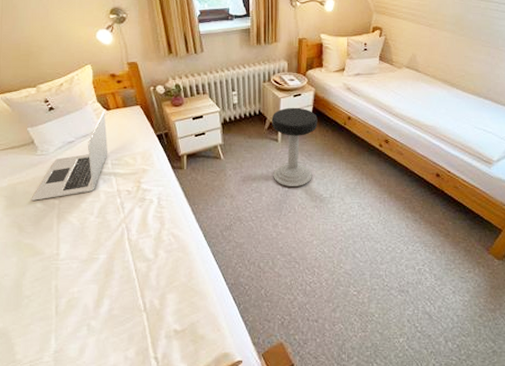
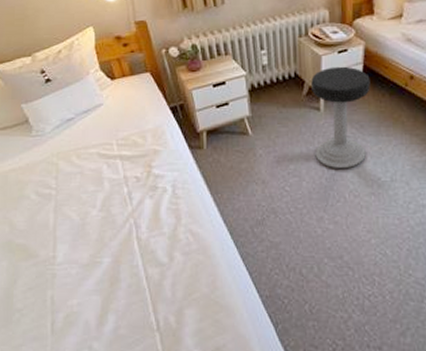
laptop: present [31,111,108,201] -> none [24,80,113,191]

